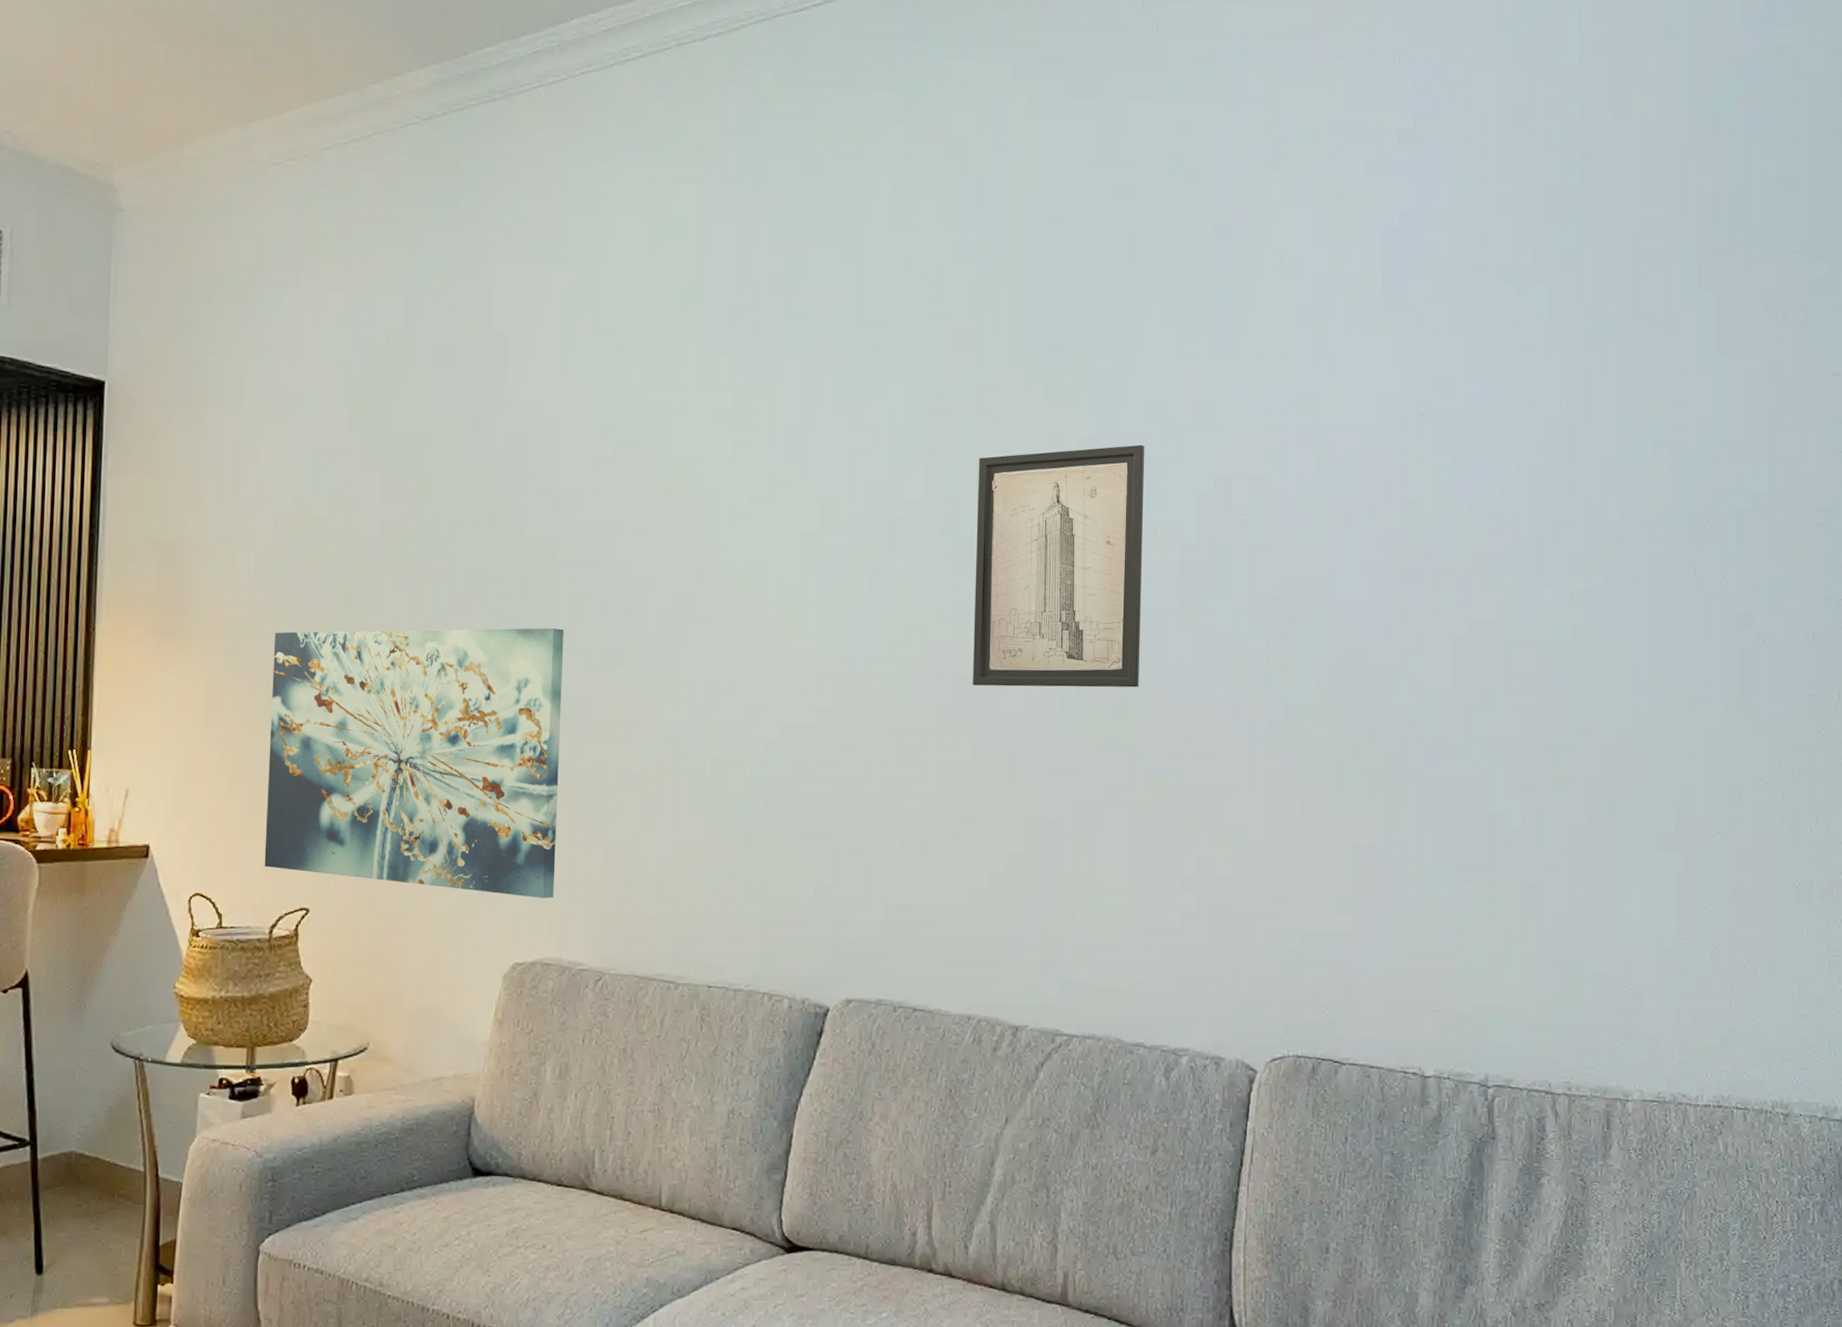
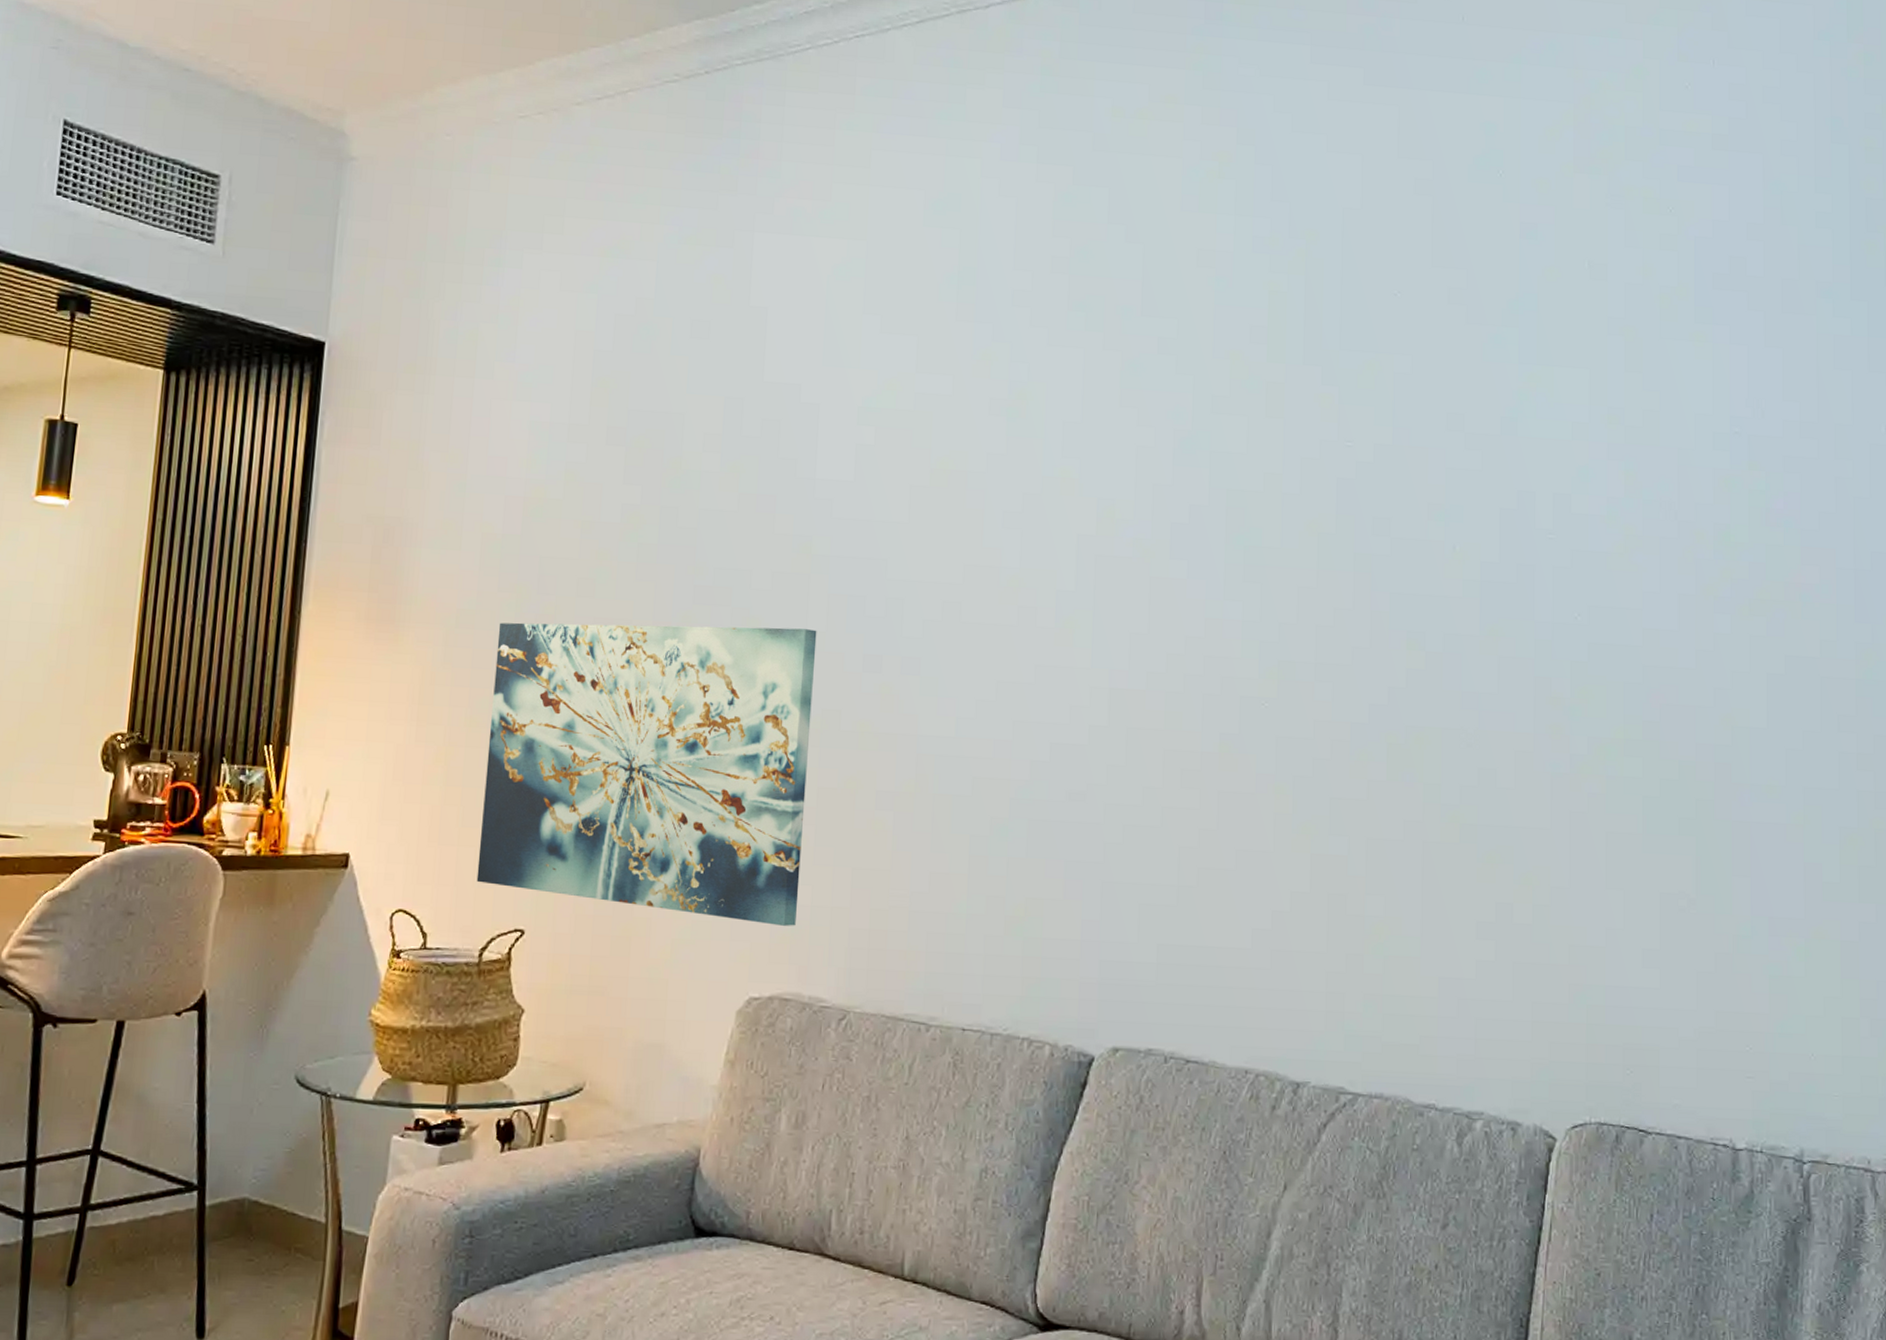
wall art: present [972,444,1145,688] -> none [1256,454,1444,715]

